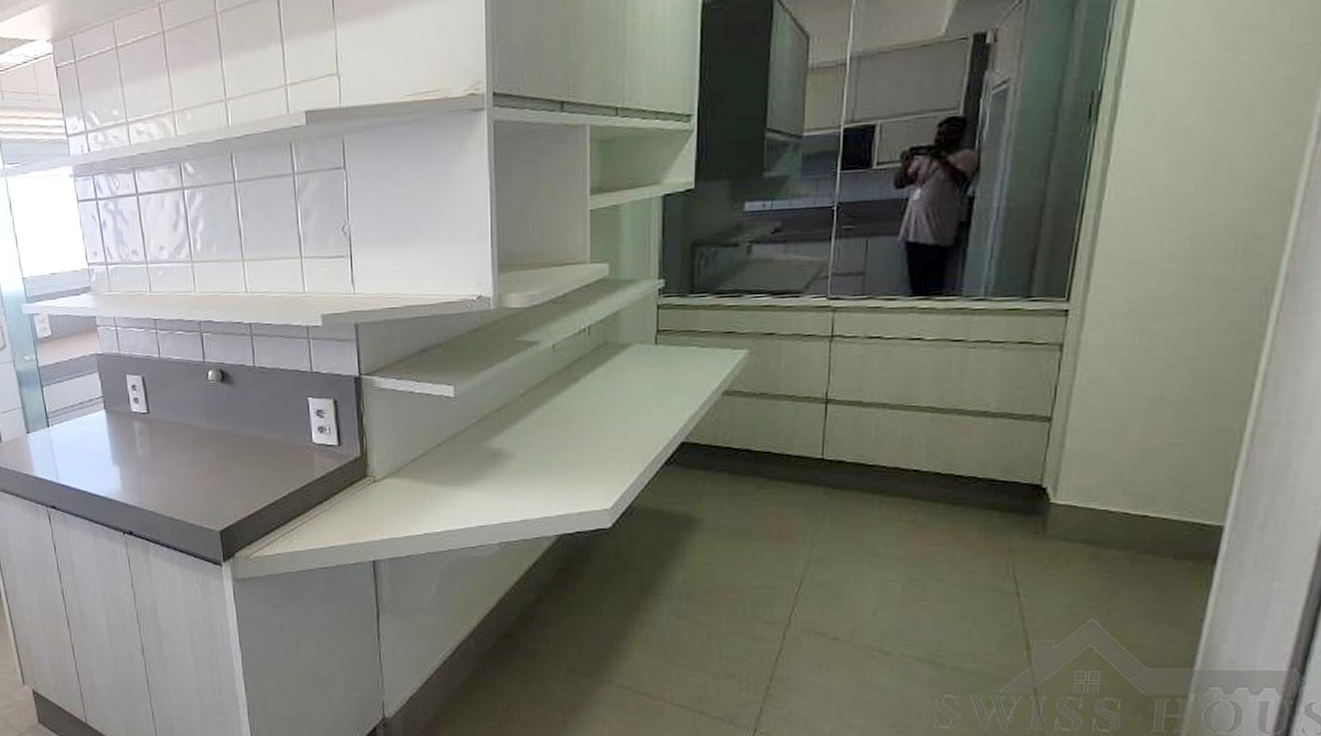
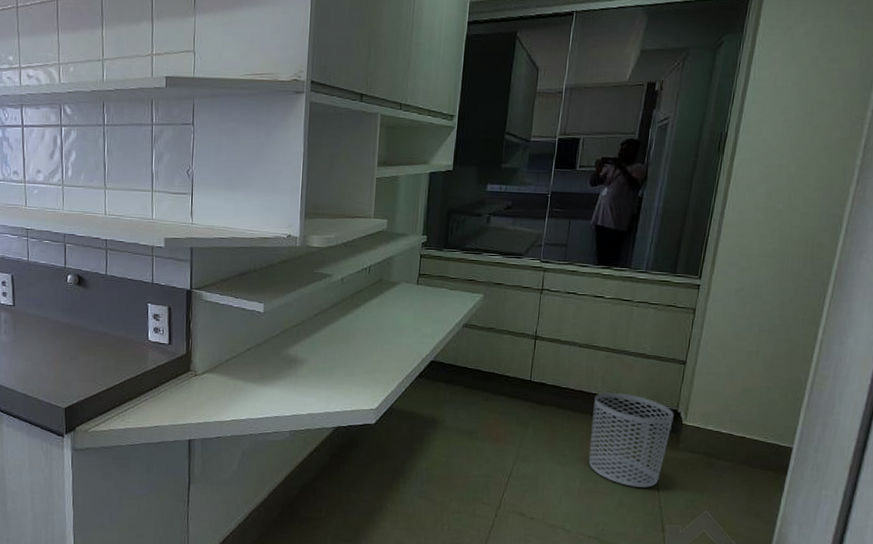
waste bin: none [912,467,1037,591] -> present [588,392,674,488]

